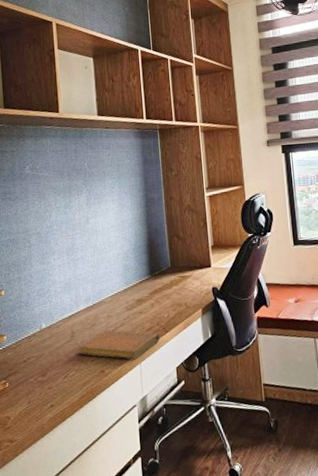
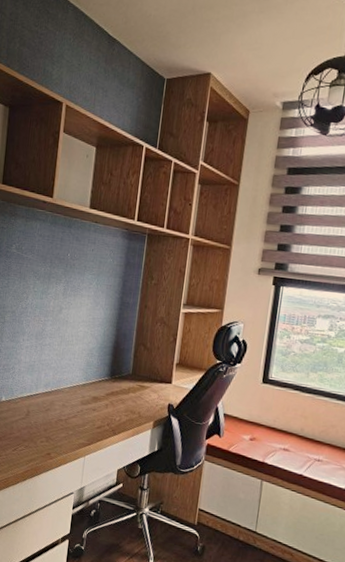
notebook: present [80,330,160,359] -> none [32,417,108,451]

